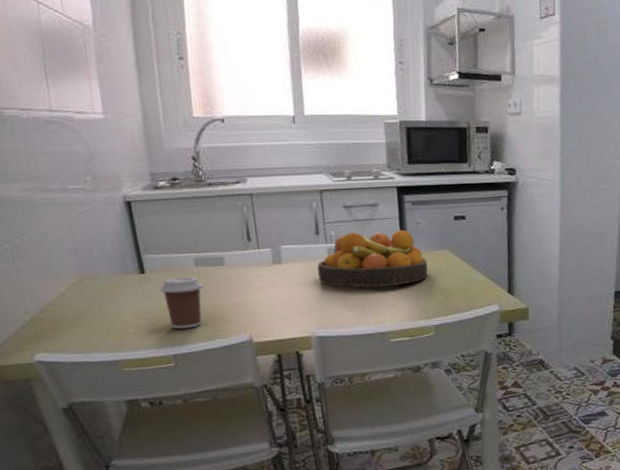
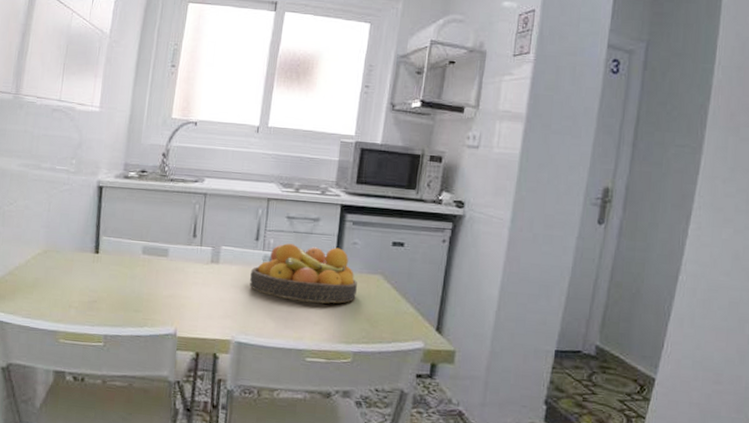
coffee cup: present [160,276,204,329] -> none [108,261,145,312]

